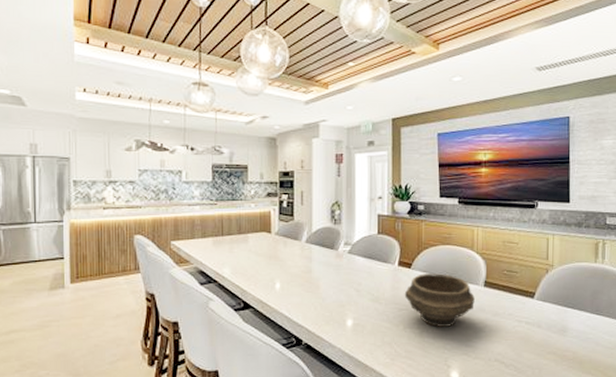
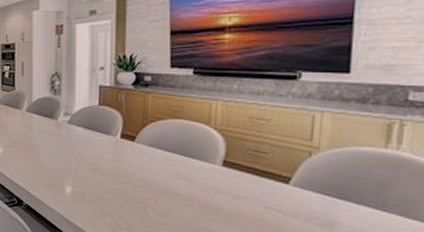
bowl: present [404,273,475,327] -> none [126,147,210,205]

